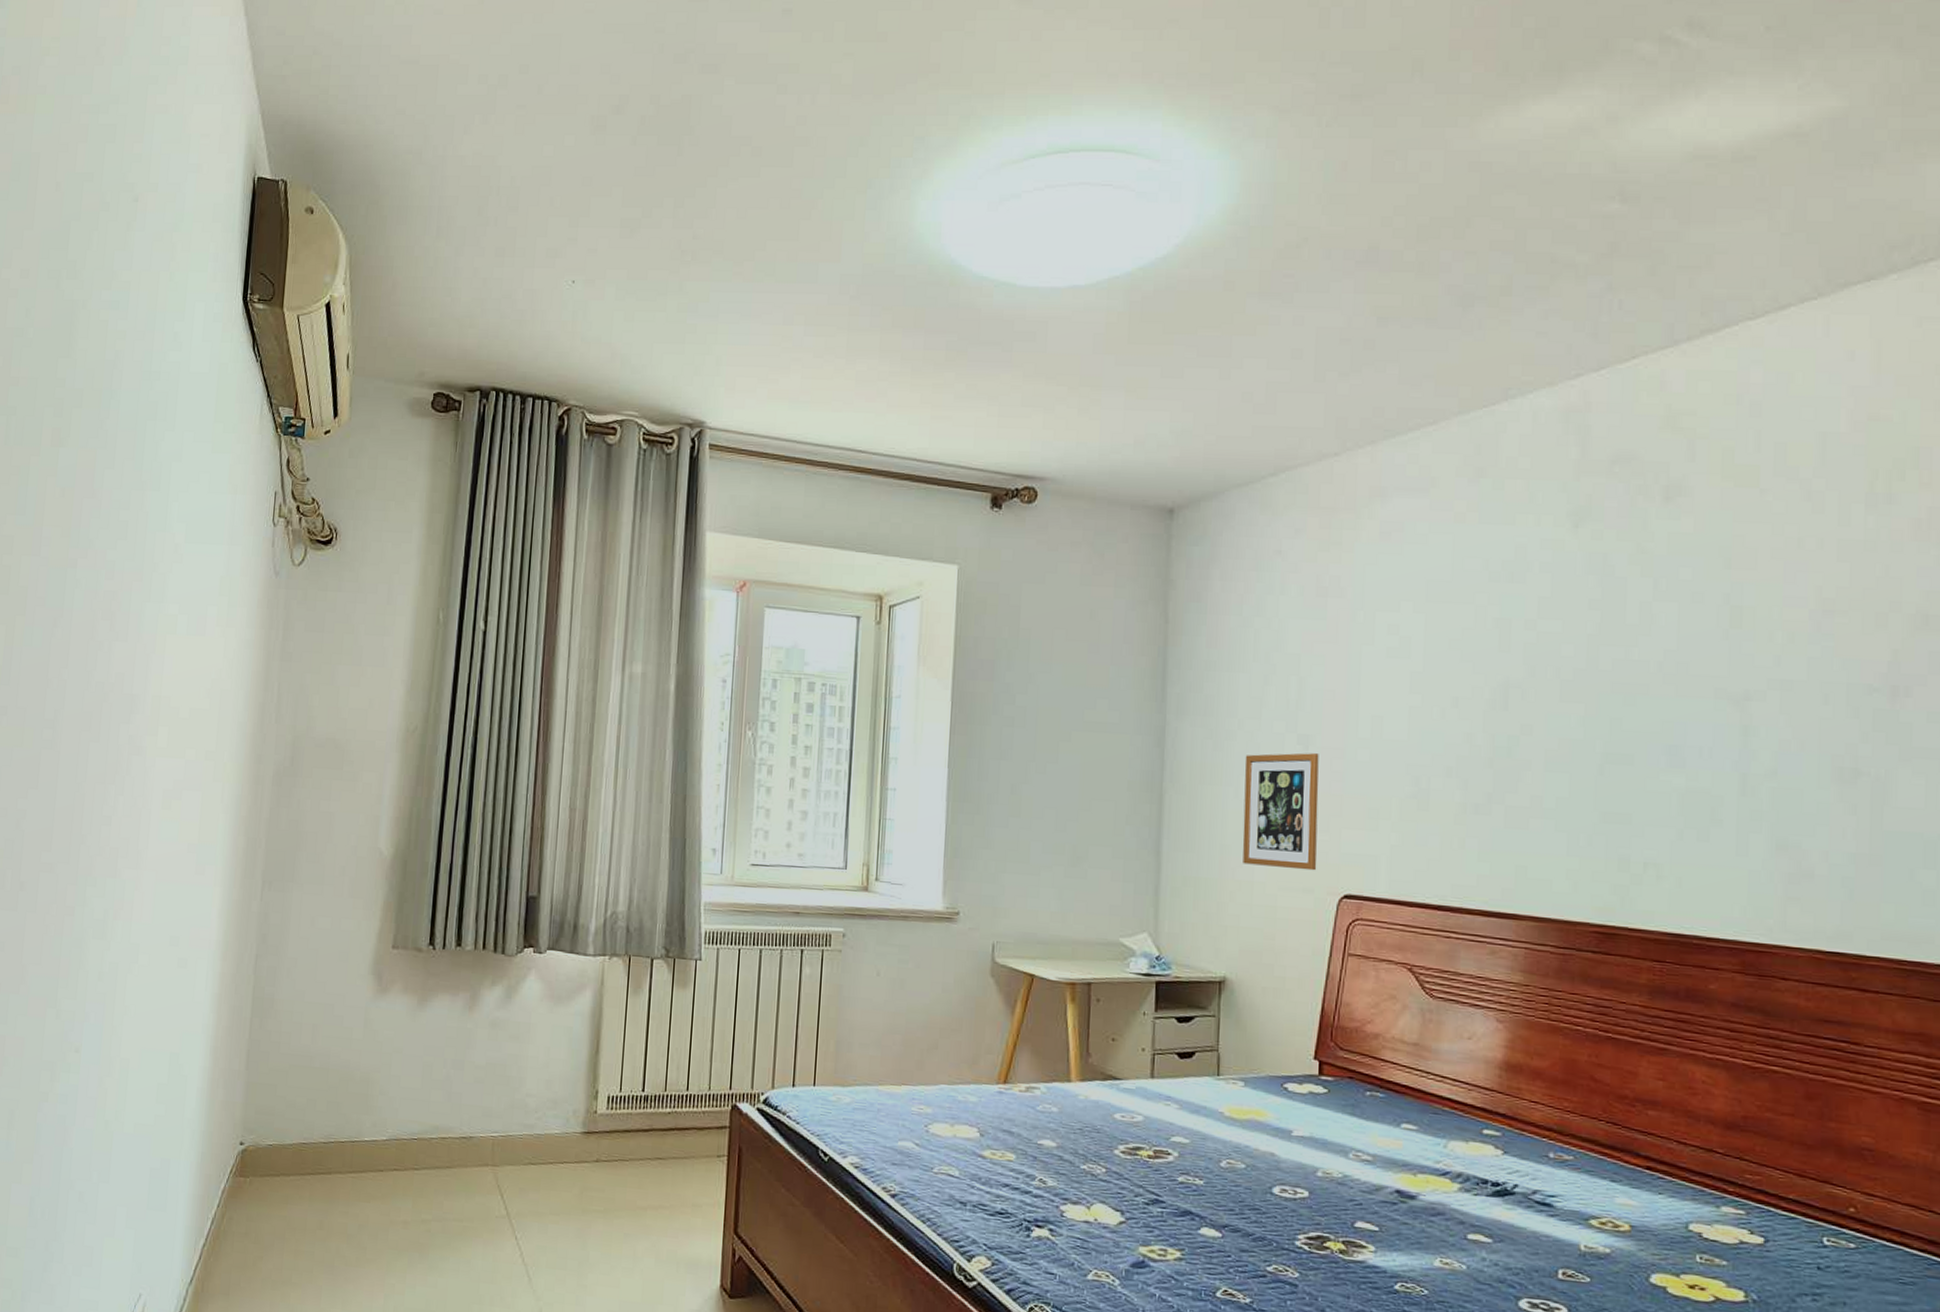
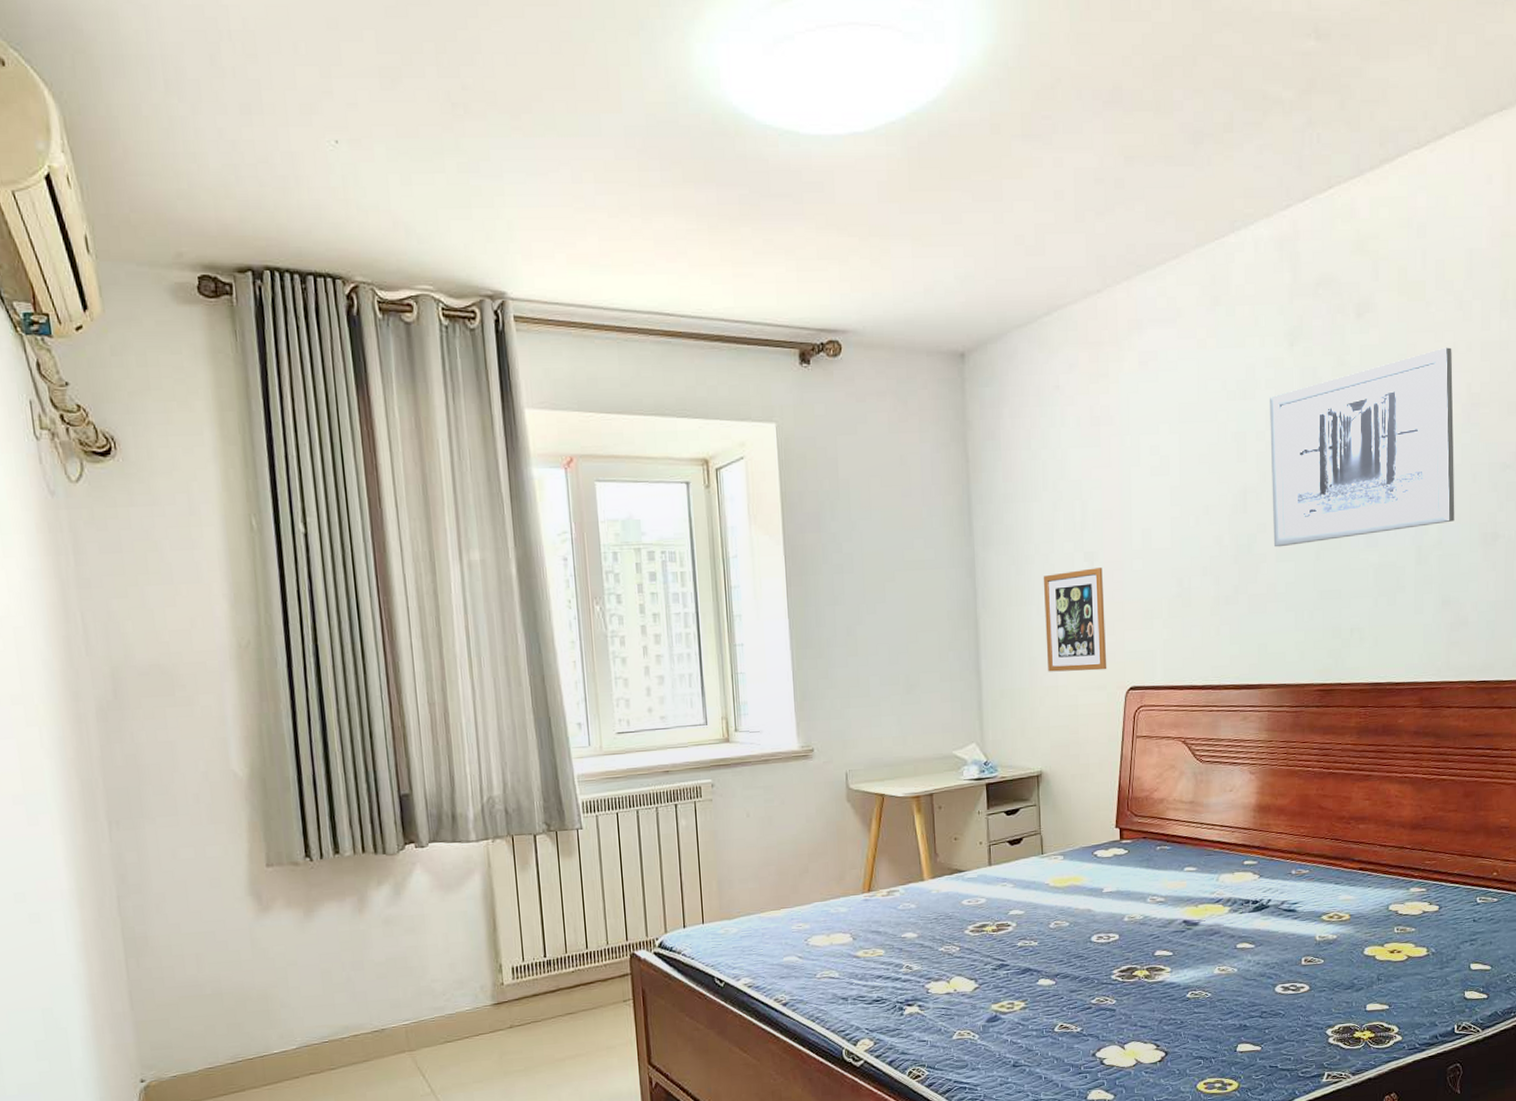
wall art: none [1542,542,1797,755] -> present [1270,347,1455,548]

